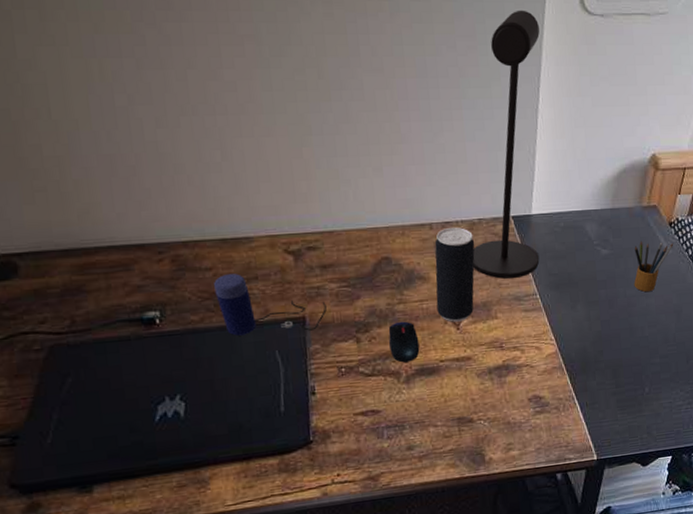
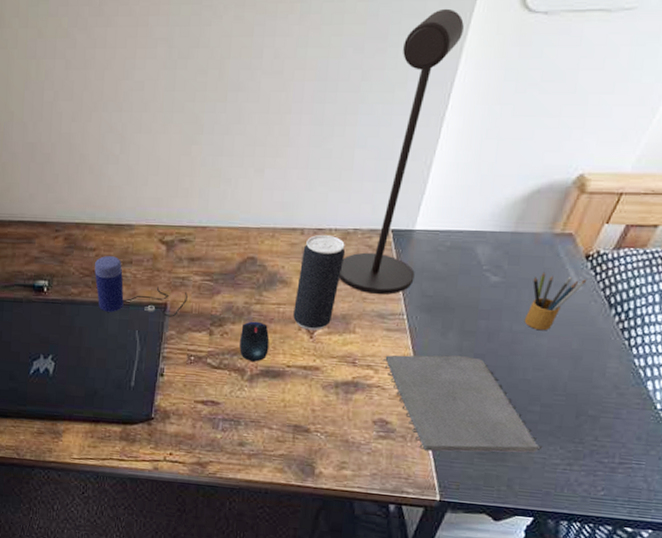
notepad: none [526,324,667,417] -> present [382,355,541,453]

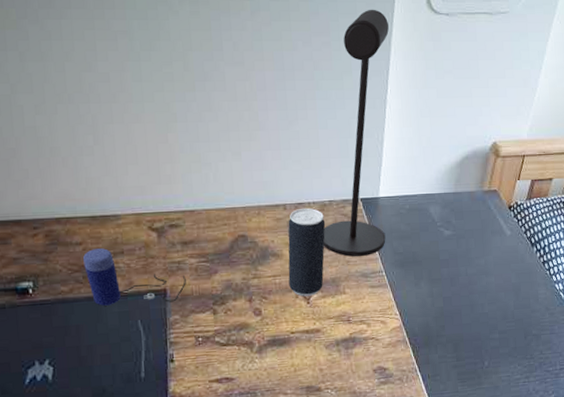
mouse: present [239,321,270,362] -> none [243,295,272,334]
notepad: present [382,355,541,453] -> none [372,301,505,388]
pencil box: present [524,272,587,331] -> none [474,223,513,271]

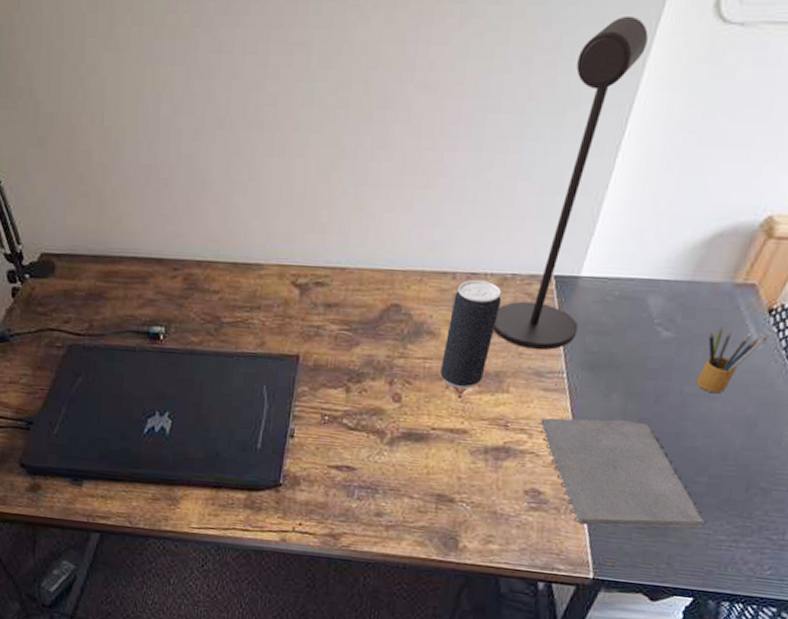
speaker: present [83,248,186,306] -> none [218,299,323,372]
notepad: none [372,301,505,388] -> present [537,418,707,528]
pencil box: none [474,223,513,271] -> present [696,327,769,394]

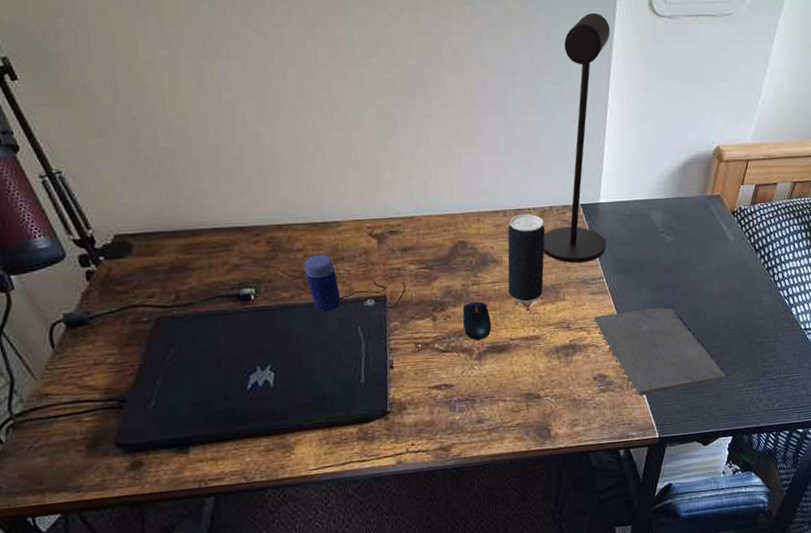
speaker: none [218,299,323,372] -> present [304,255,406,312]
mouse: none [379,377,413,423] -> present [462,301,492,340]
pencil box: present [696,327,769,394] -> none [697,228,737,278]

